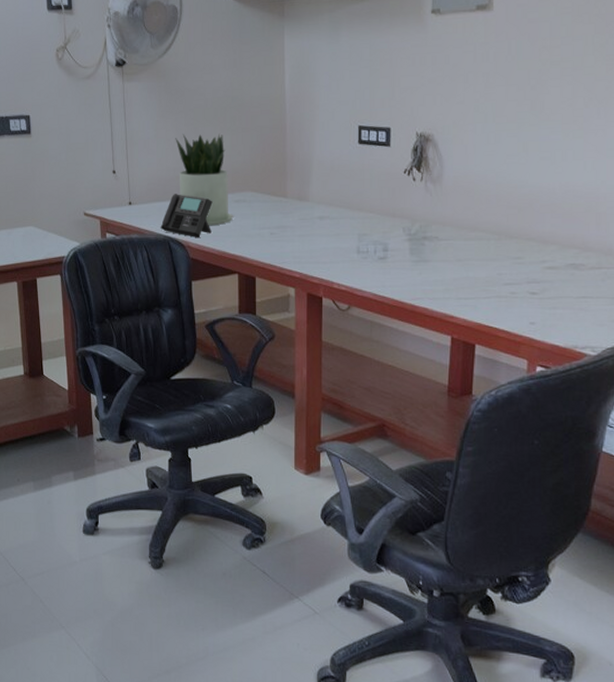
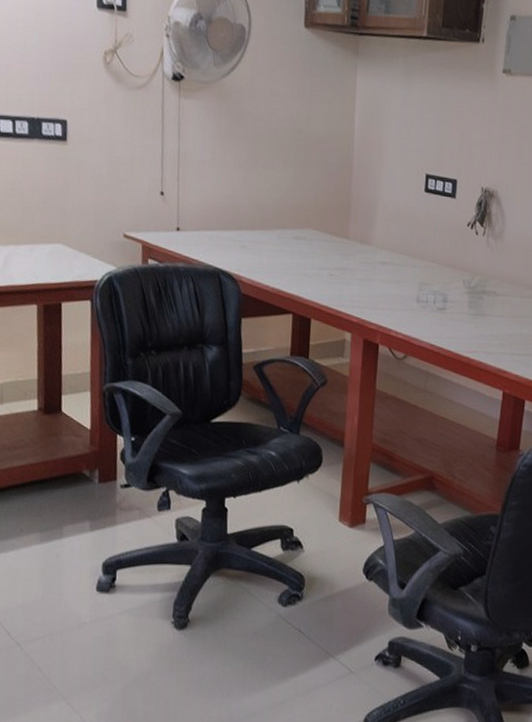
phone: present [160,194,213,237] -> none [210,224,270,272]
planter: present [175,134,234,226] -> none [233,161,292,262]

